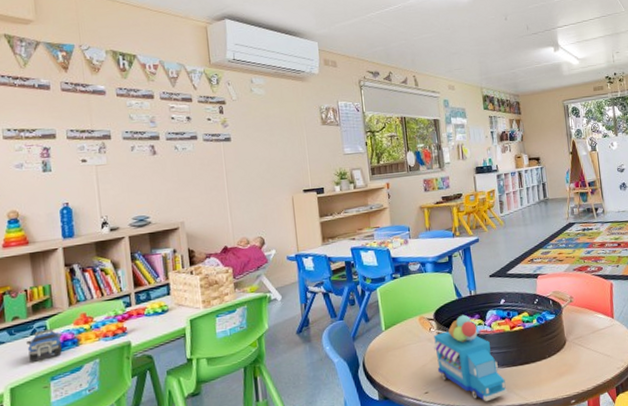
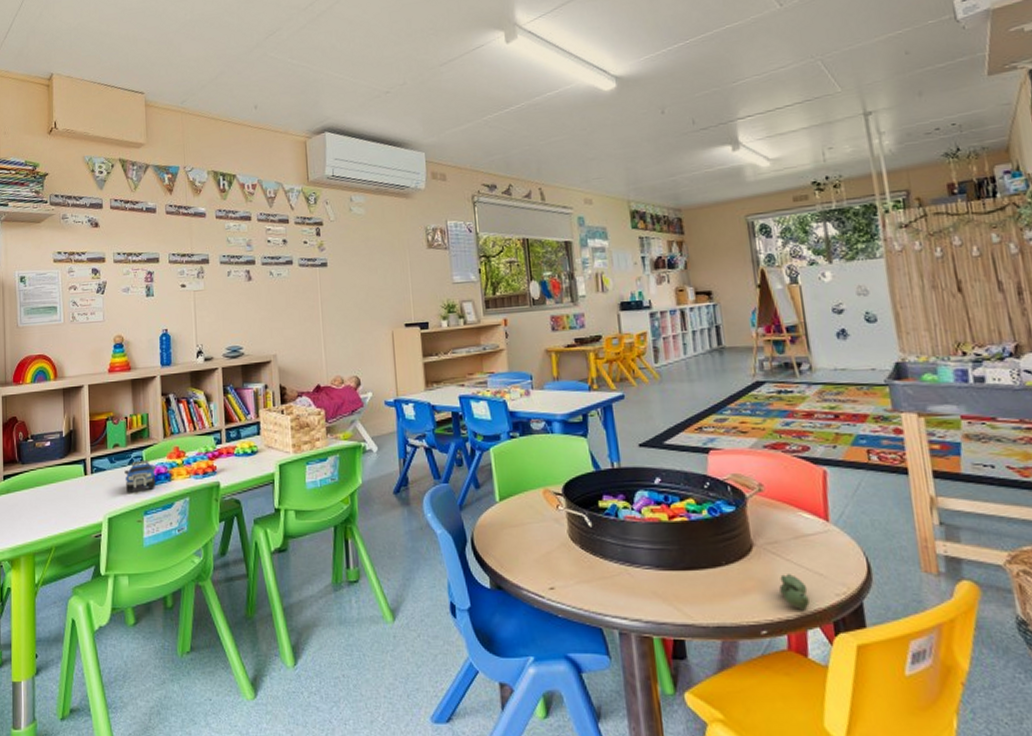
toy truck: present [432,314,508,402] -> none [560,492,665,613]
toy animal: none [583,358,602,383] -> present [779,574,810,611]

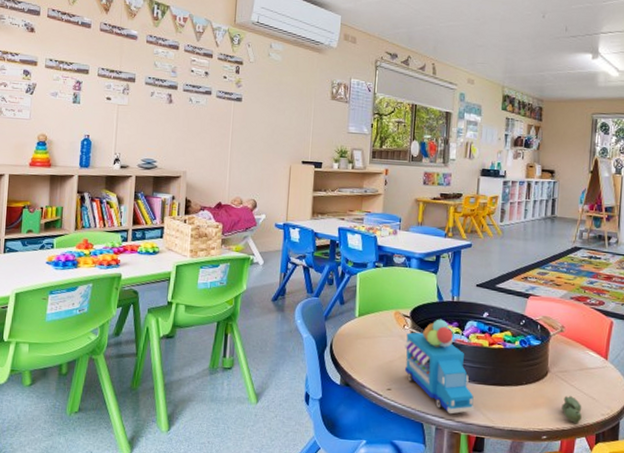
toy car: present [124,459,156,493] -> none [35,246,65,274]
toy truck: none [560,492,665,613] -> present [403,319,474,414]

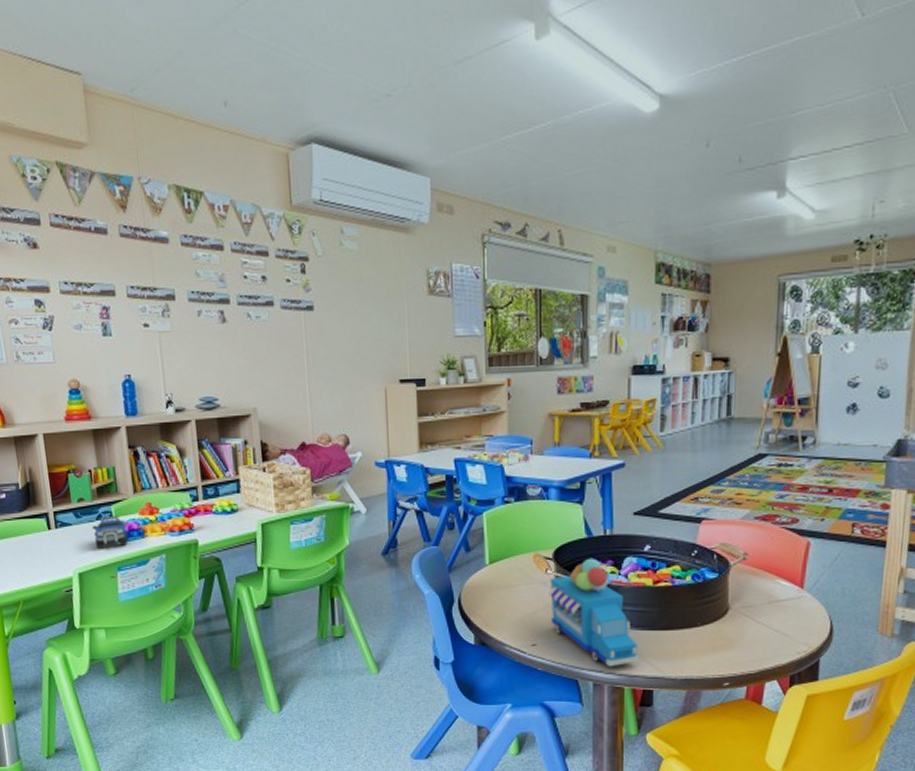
toy car: none [35,246,65,274] -> present [92,515,128,549]
toy animal: present [562,396,582,424] -> none [747,635,772,666]

